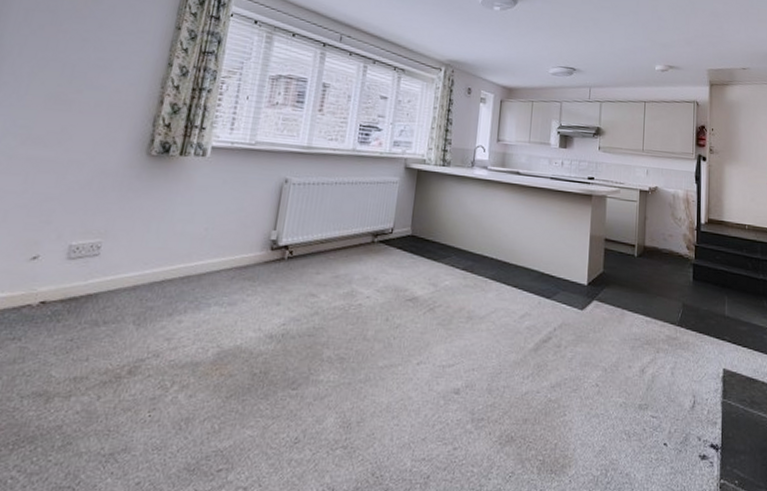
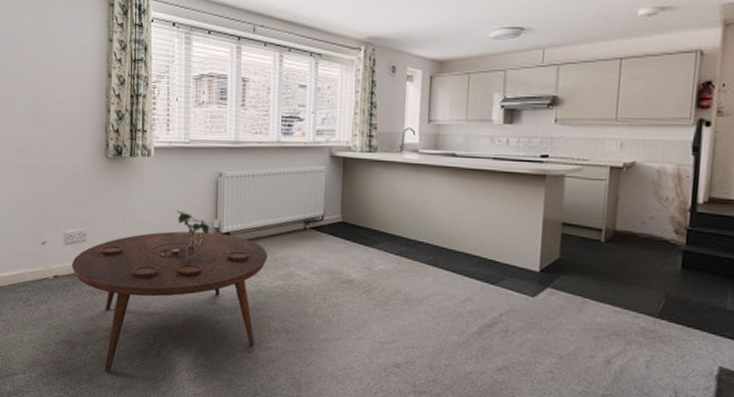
coffee table: none [69,243,329,432] -> present [71,231,268,371]
potted plant: none [227,219,268,275] -> present [176,210,212,258]

